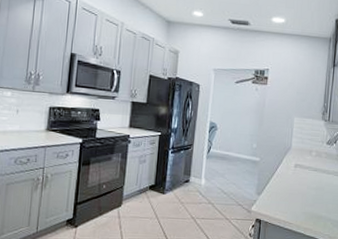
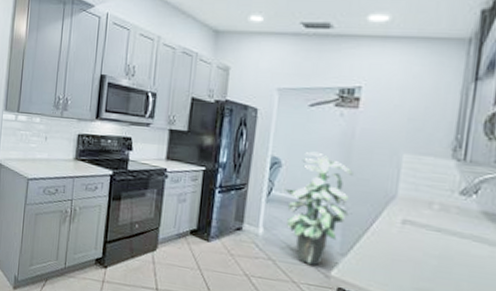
indoor plant: none [219,117,265,204] -> present [284,151,353,266]

